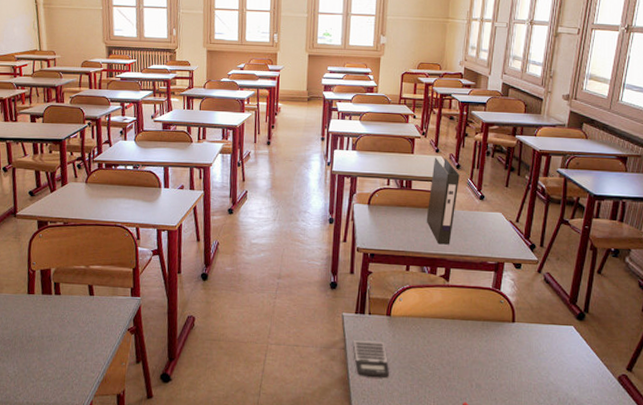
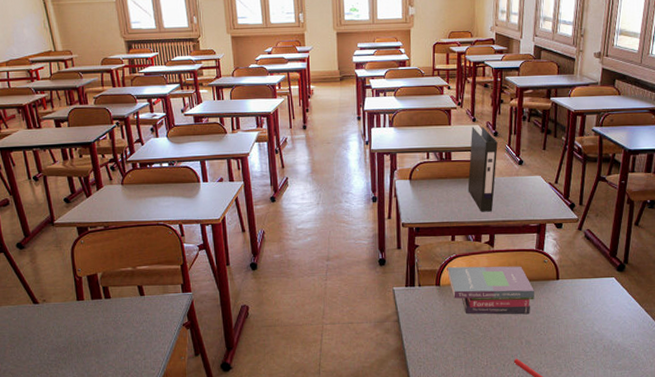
calculator: present [352,340,389,377] -> none [405,310,442,345]
books: none [399,298,488,356] -> present [447,266,534,315]

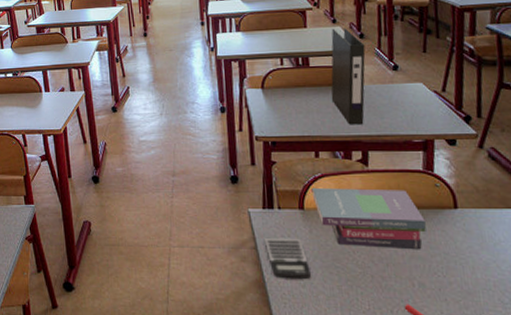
calculator: none [405,310,442,345] -> present [264,237,311,279]

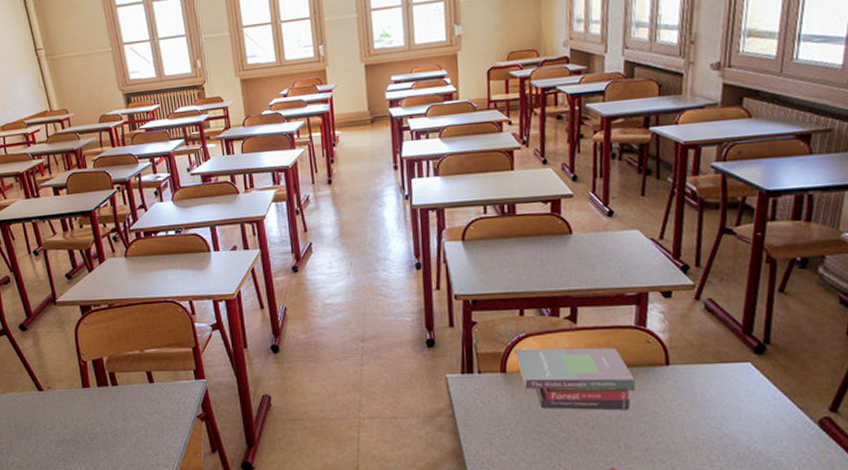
calculator: present [264,237,311,279] -> none [462,403,512,446]
binder: present [331,28,366,125] -> none [539,169,578,279]

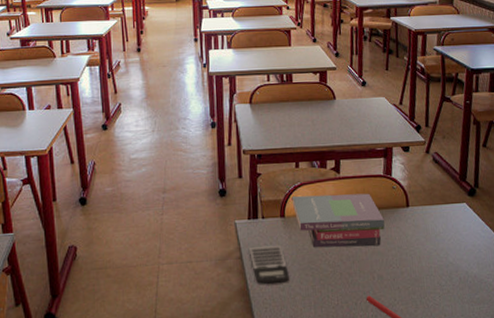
calculator: none [462,403,512,446] -> present [248,245,289,284]

